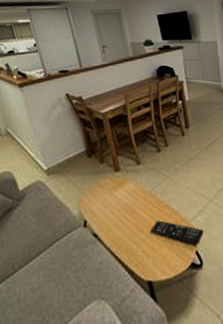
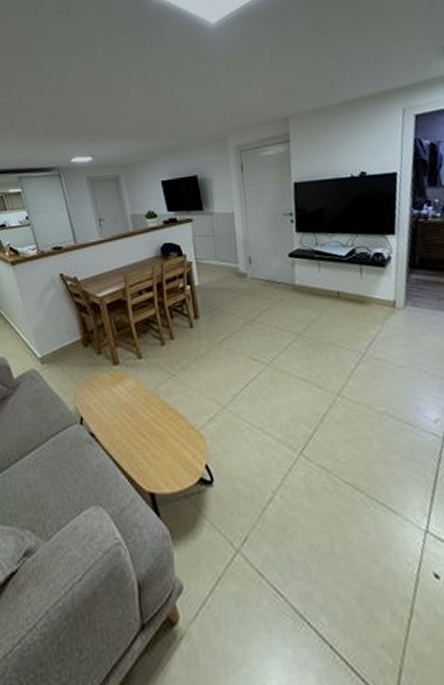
remote control: present [150,220,204,246] -> none [153,425,215,459]

